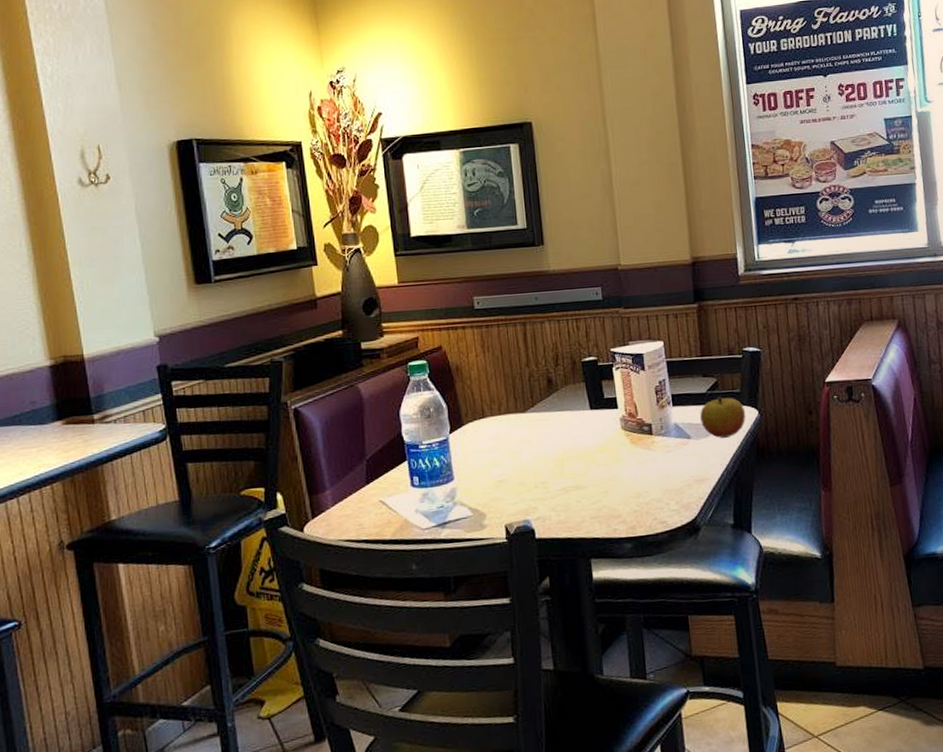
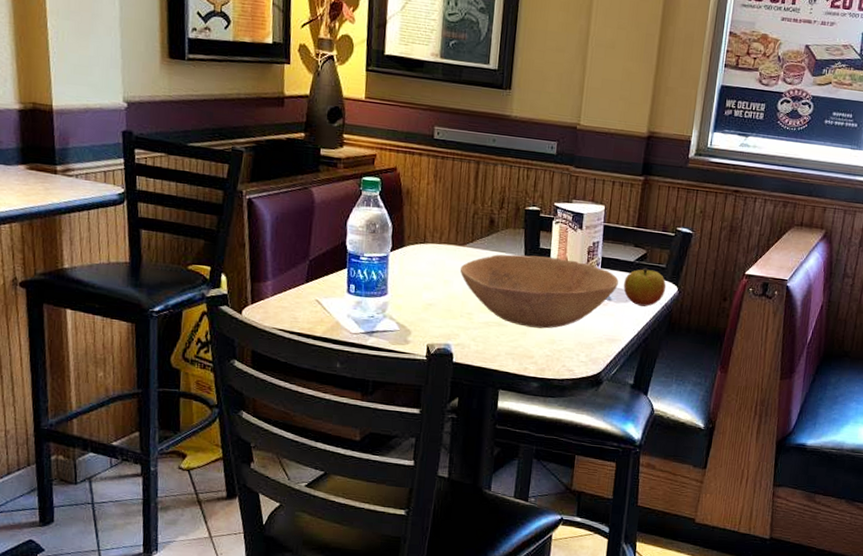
bowl: none [525,404,695,485] -> present [460,254,619,329]

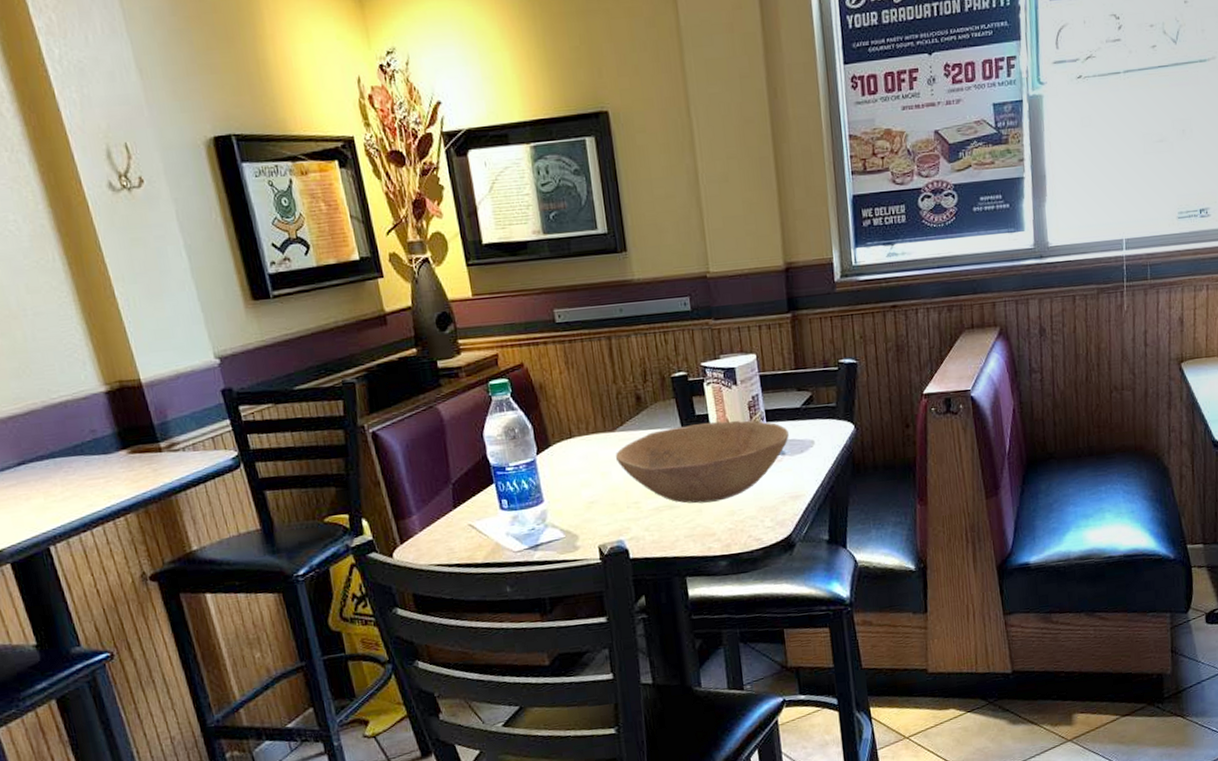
apple: present [623,268,667,307] -> none [794,411,842,454]

